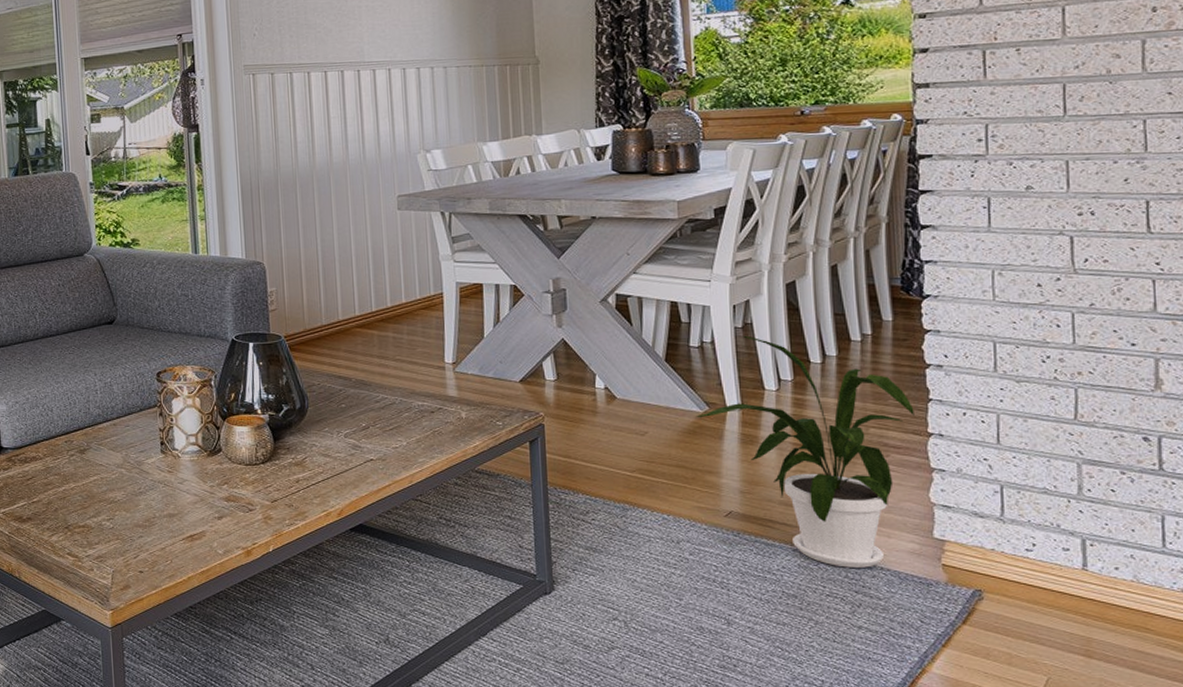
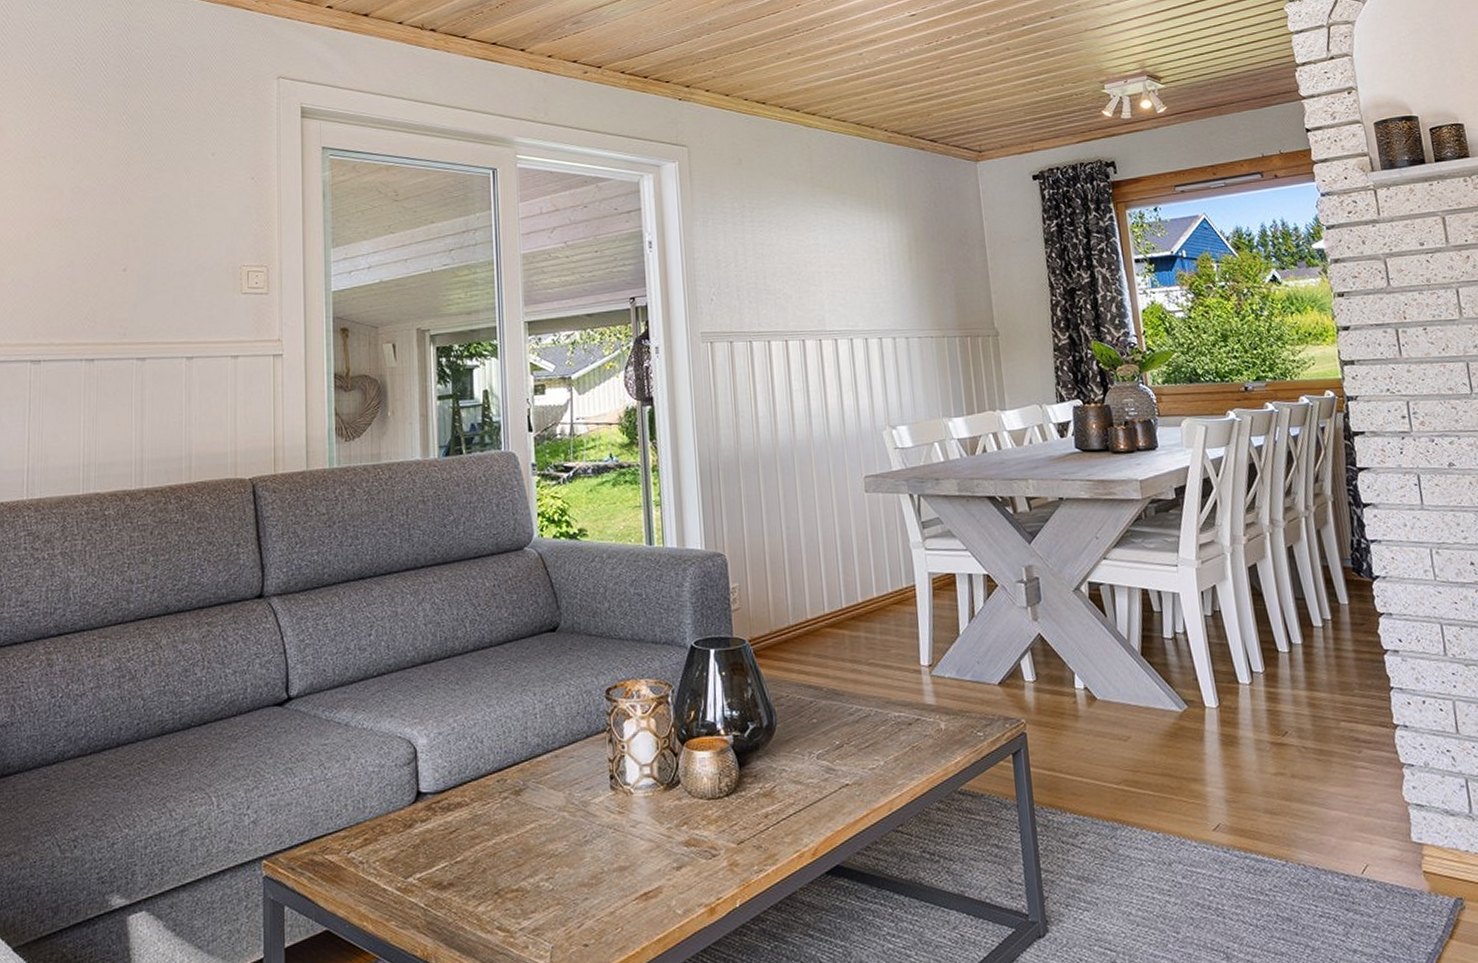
house plant: present [696,335,915,568] -> none [1176,624,1380,882]

